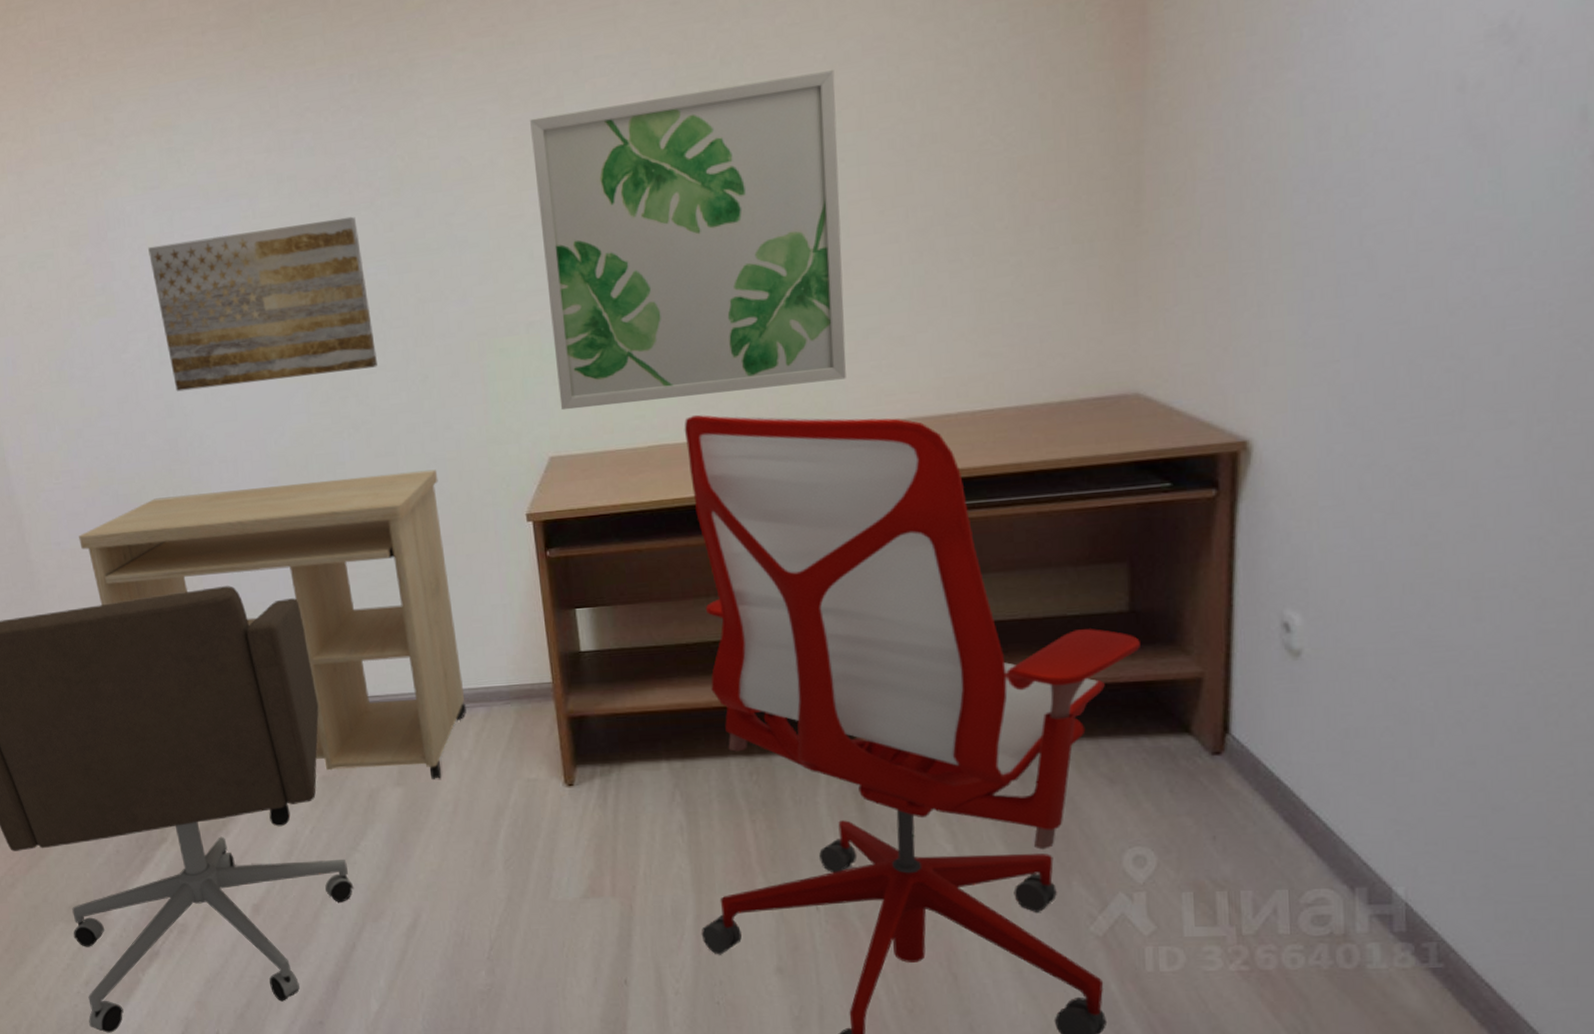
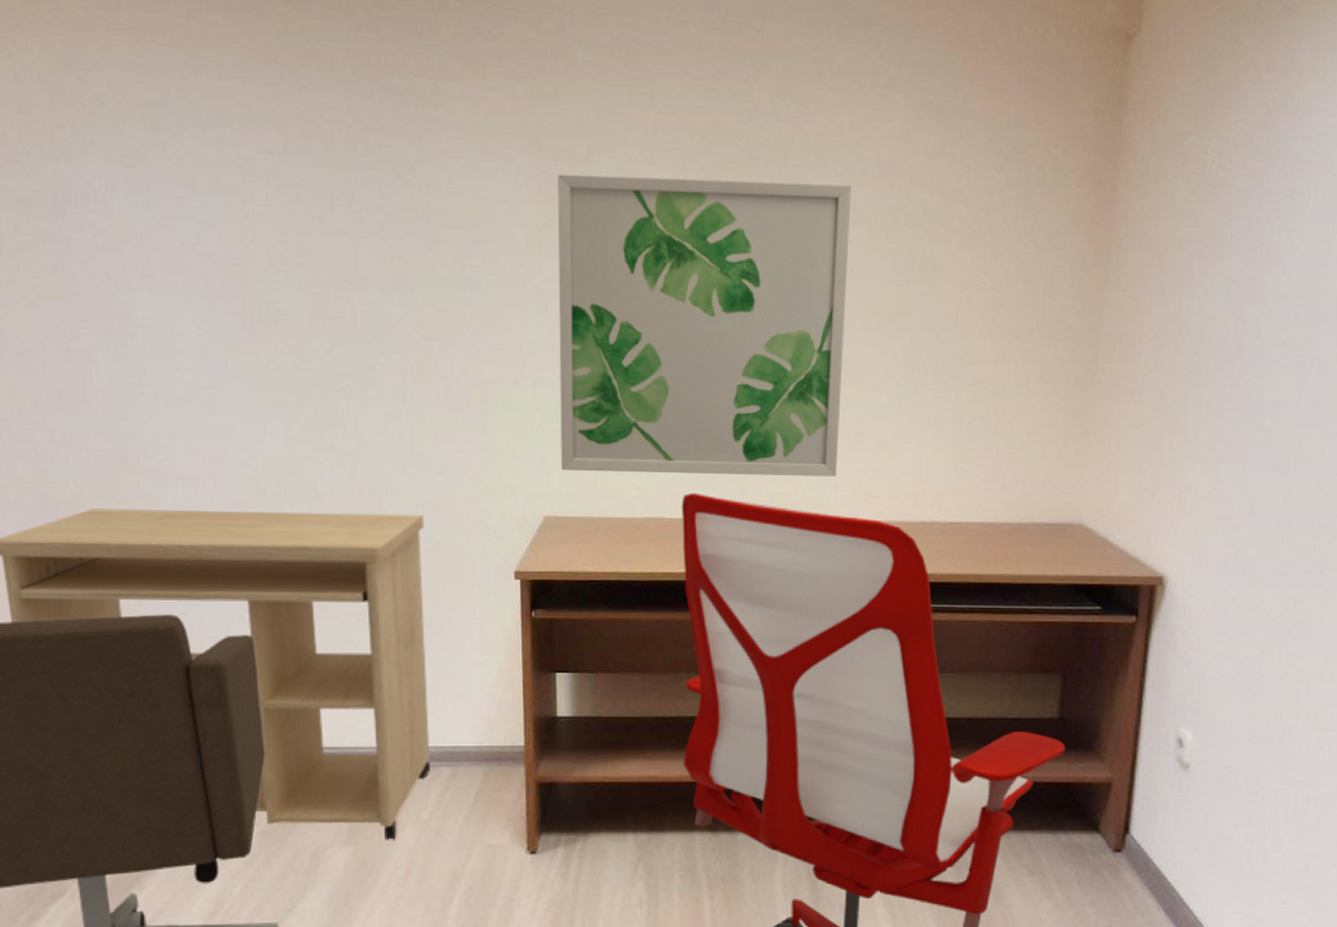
wall art: present [148,216,377,392] -> none [116,229,370,399]

